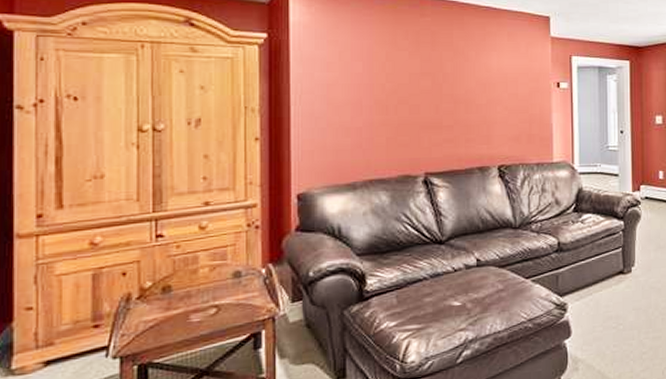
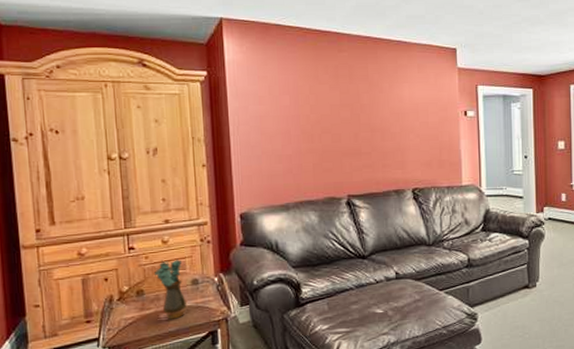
vase: none [187,247,225,321] -> present [154,258,187,319]

